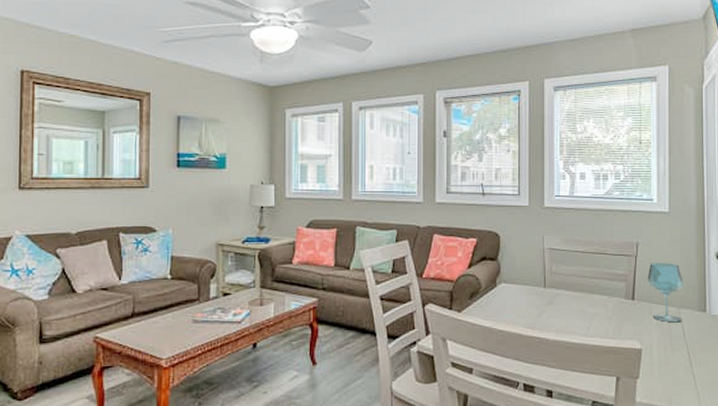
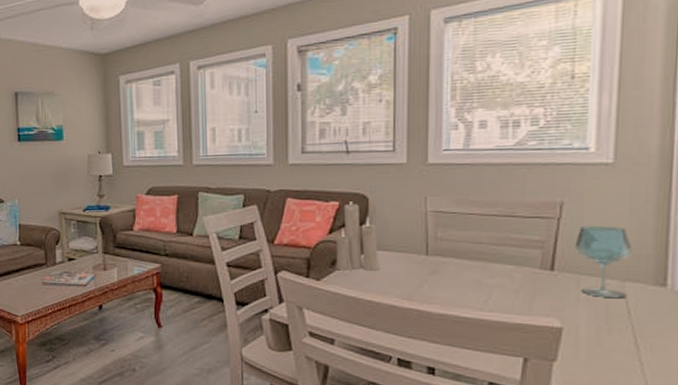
candle: none [474,239,509,303] -> present [336,201,379,271]

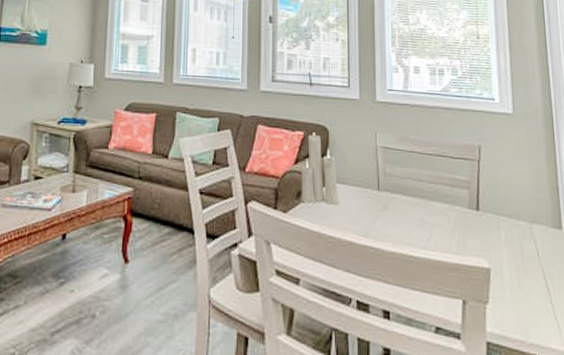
wine glass: present [575,225,633,299] -> none [492,168,535,240]

